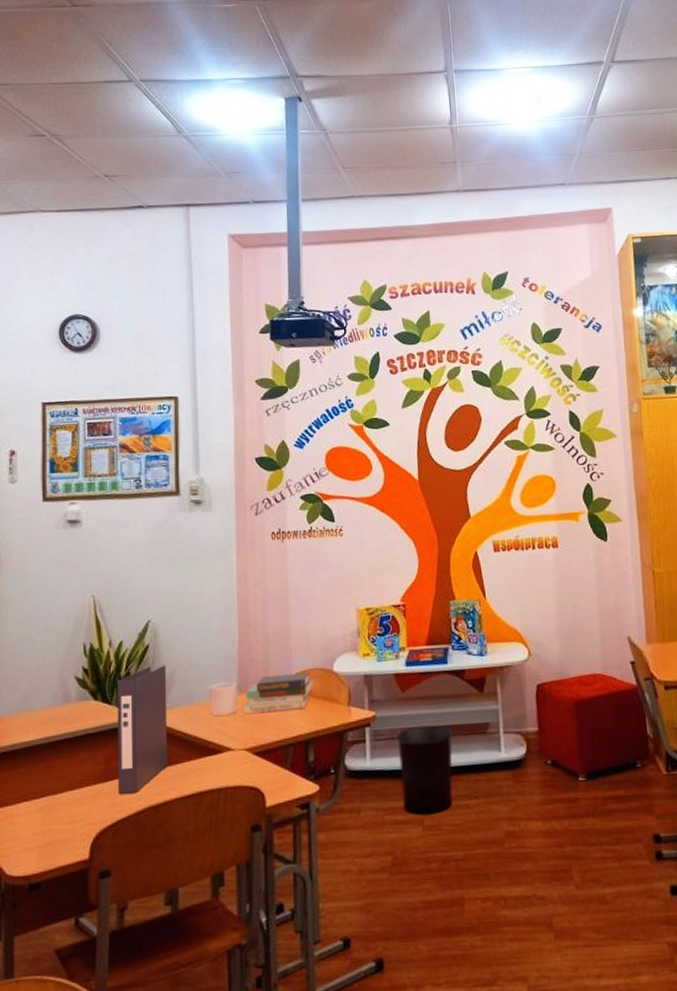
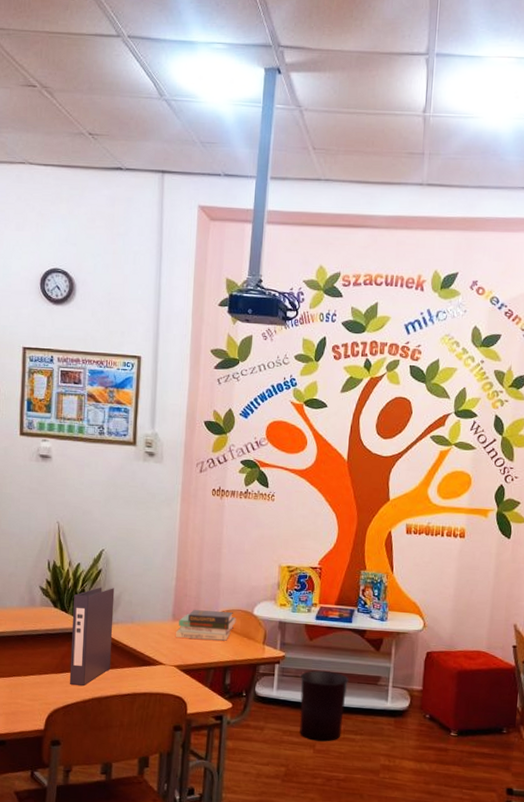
mug: present [209,681,238,717] -> none [148,609,173,637]

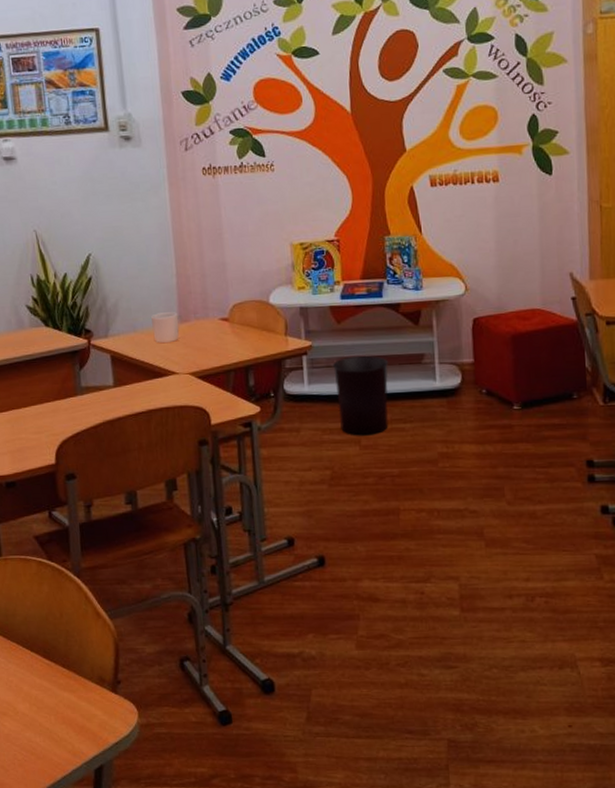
binder: present [69,587,115,686] -> none [65,295,119,410]
mug: none [148,609,173,637] -> present [151,311,180,344]
books: present [176,610,236,641] -> none [185,303,251,342]

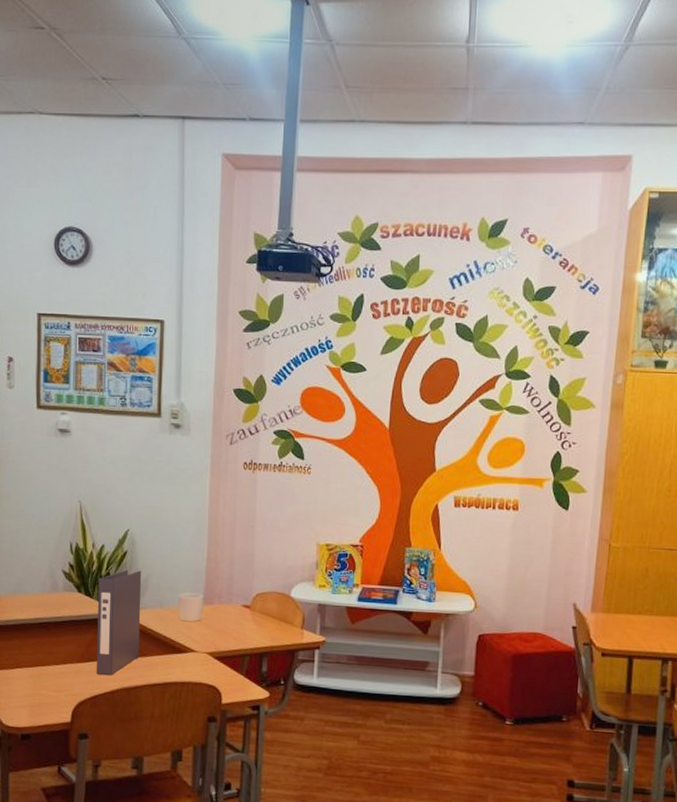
binder: none [65,295,119,410] -> present [96,570,142,675]
waste bin: present [332,355,389,436] -> none [341,656,395,732]

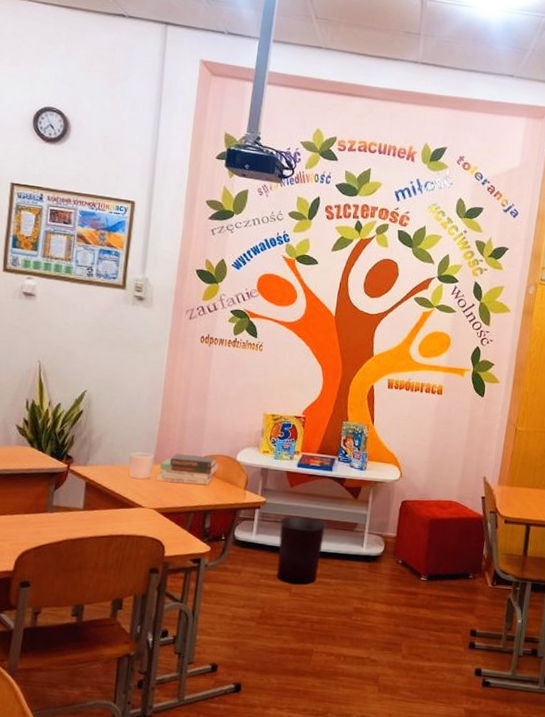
binder: present [96,570,142,675] -> none [42,428,96,527]
books: none [208,593,272,626] -> present [157,454,219,485]
waste bin: none [341,656,395,732] -> present [276,516,327,585]

